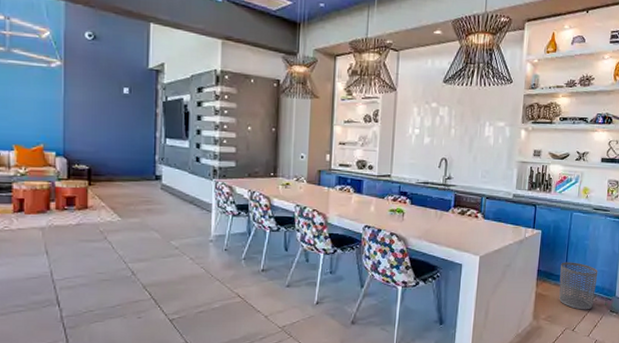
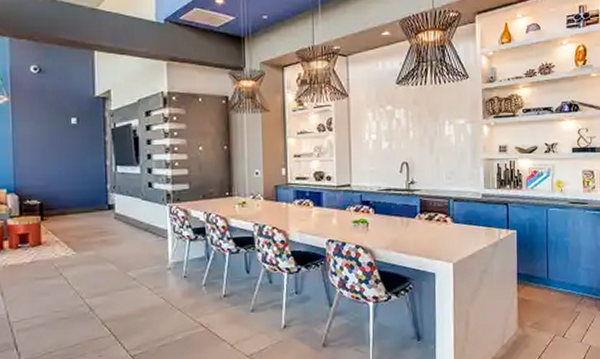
waste bin: present [559,262,598,310] -> none [542,261,584,314]

